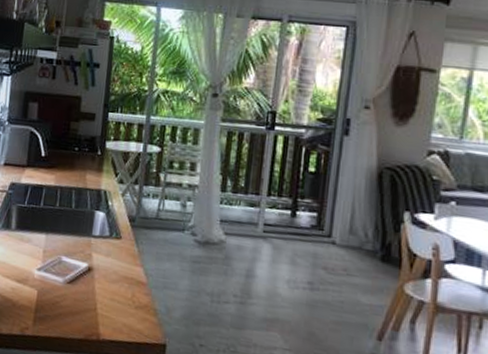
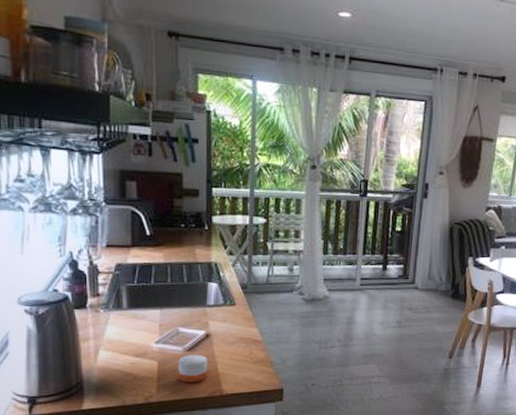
candle: none [55,287,88,321] -> present [178,354,208,383]

